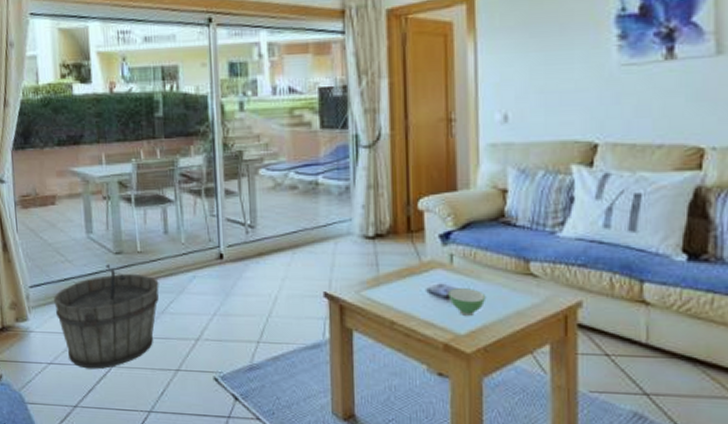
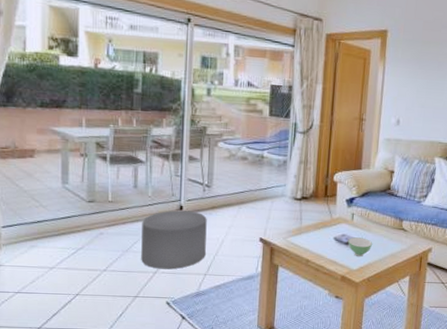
wooden bucket: present [54,264,159,369] -> none [26,210,126,297]
pouf: none [177,259,256,336] -> present [141,210,207,269]

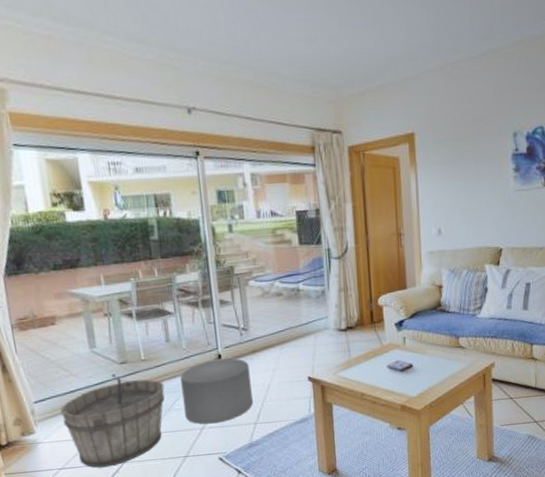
wooden bucket: none [26,210,126,297] -> present [60,373,165,468]
bowl: present [348,237,373,256] -> none [403,361,430,382]

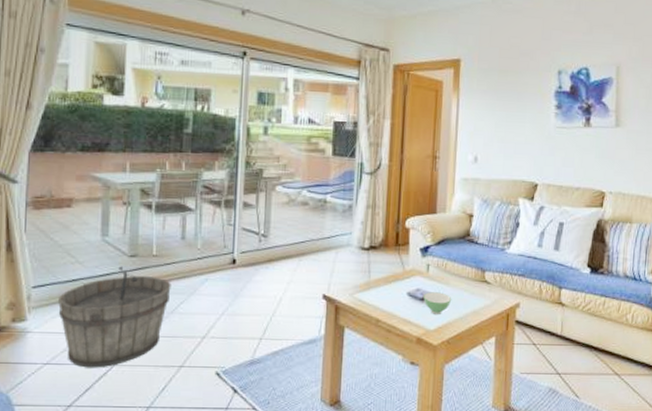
pouf: present [180,358,253,425] -> none [188,264,263,334]
bowl: none [403,361,430,382] -> present [423,292,452,314]

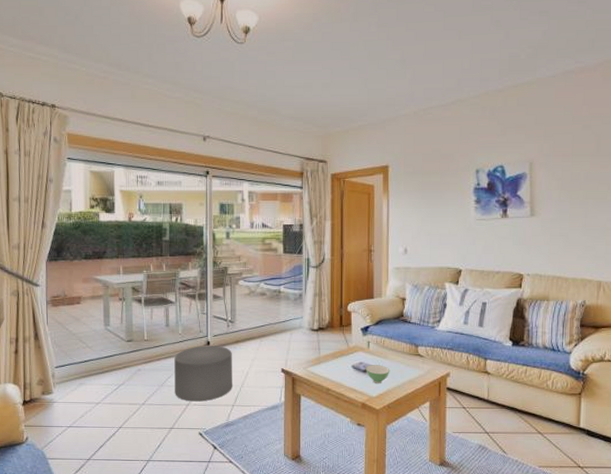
wooden bucket: present [58,266,171,368] -> none [75,349,160,430]
pouf: none [188,264,263,334] -> present [174,346,232,402]

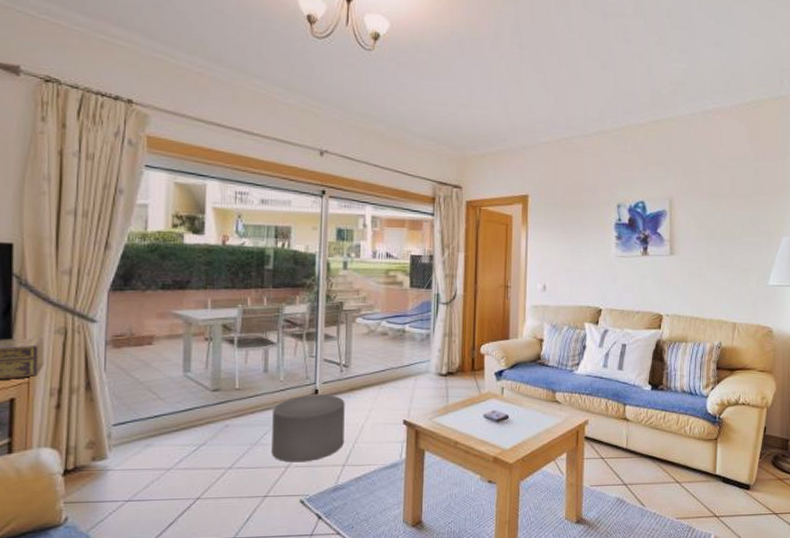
bowl: present [366,365,390,383] -> none [499,413,526,434]

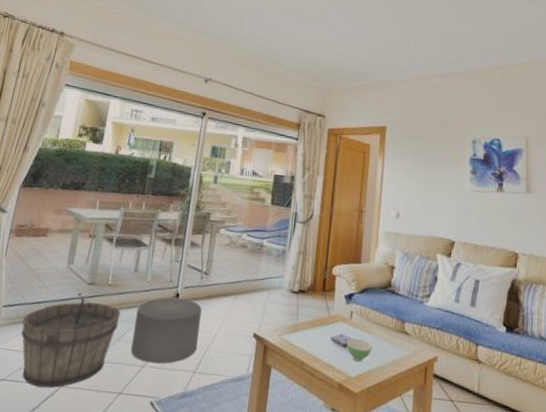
wooden bucket: none [140,401,254,503] -> present [21,292,121,388]
bowl: none [499,413,526,434] -> present [346,338,373,362]

